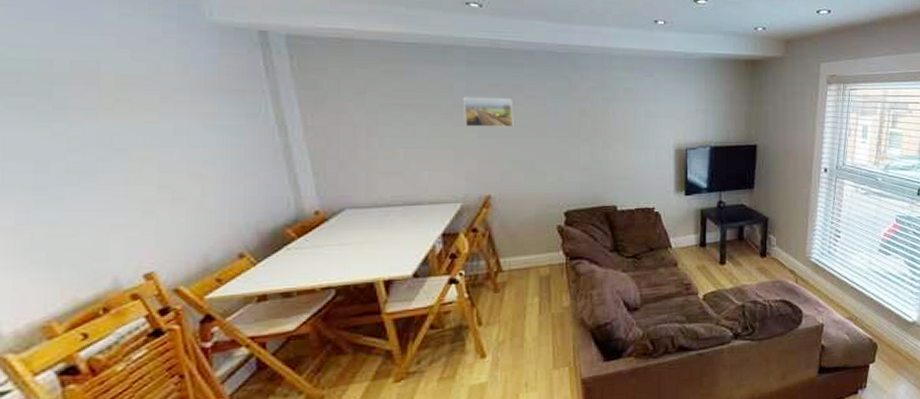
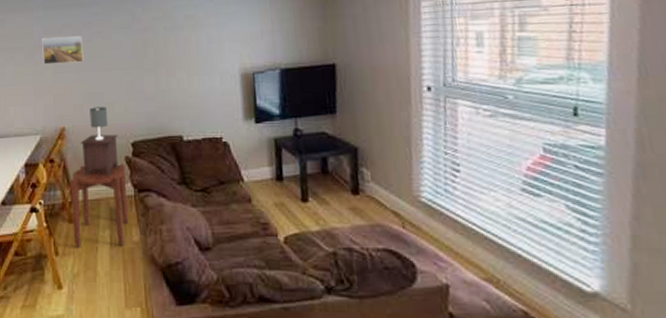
side table: none [496,233,560,316] -> present [70,164,129,247]
table lamp: none [508,175,550,246] -> present [80,106,118,177]

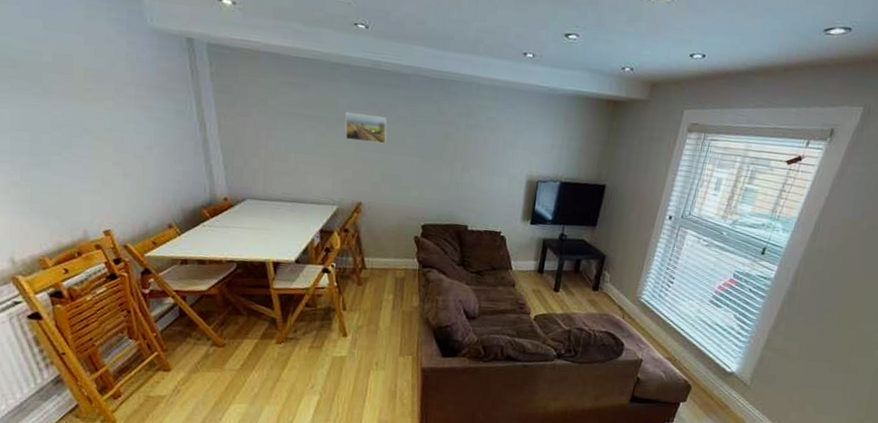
side table: present [70,164,129,247] -> none [361,238,414,308]
table lamp: present [80,106,118,177] -> none [374,188,410,252]

